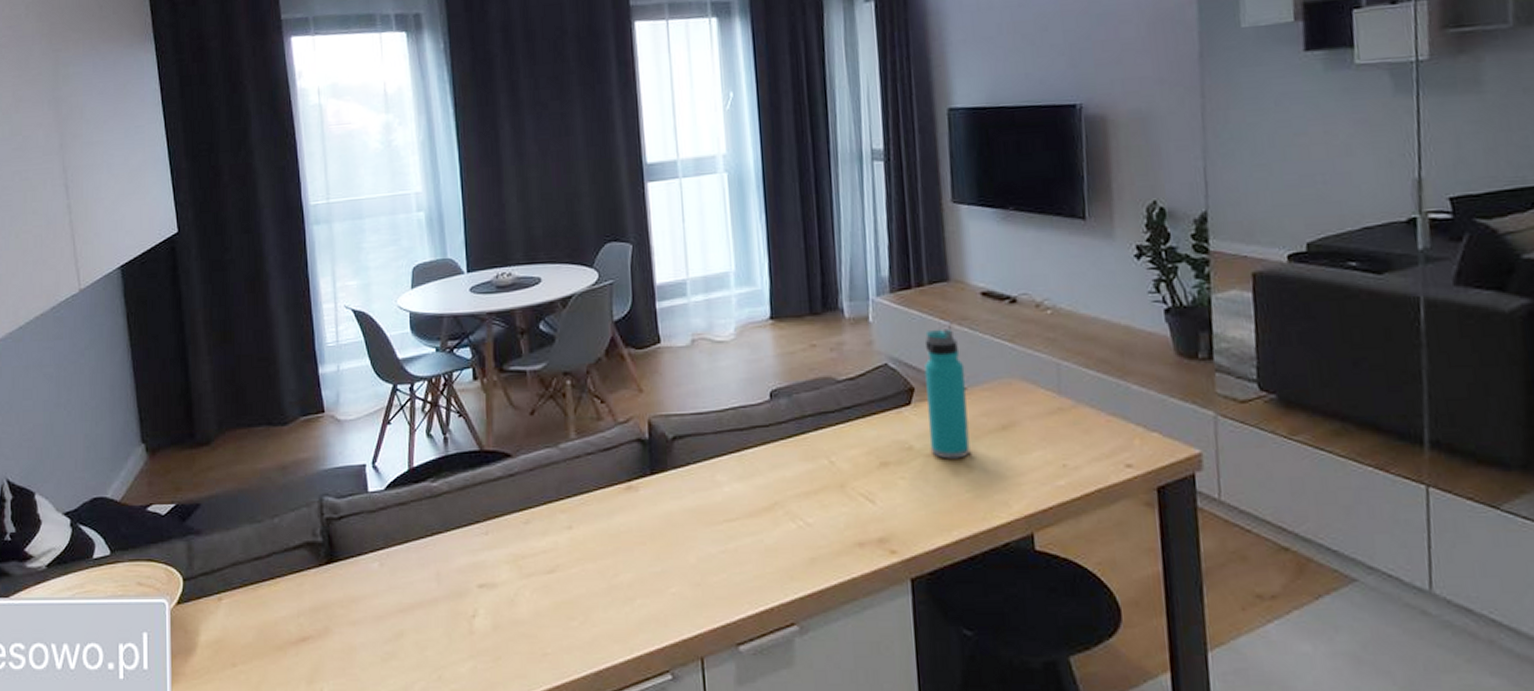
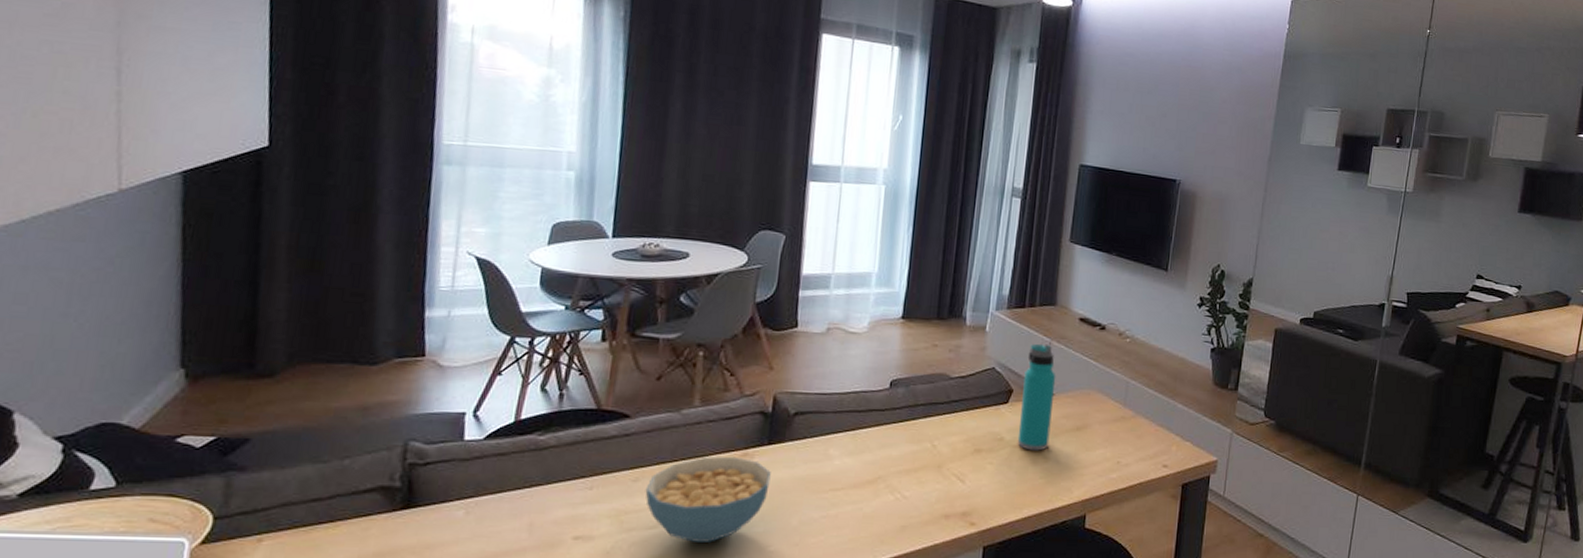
cereal bowl: none [537,490,660,587] -> present [645,456,771,544]

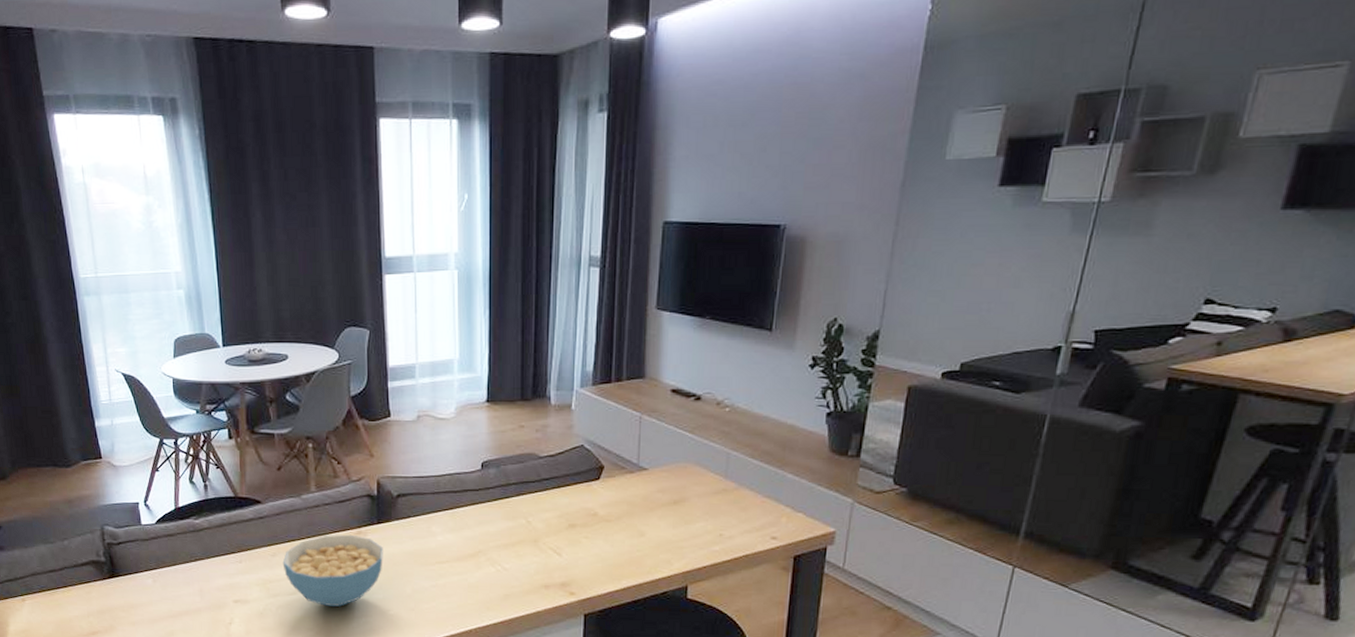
water bottle: present [1017,343,1056,451] -> none [611,418,649,525]

